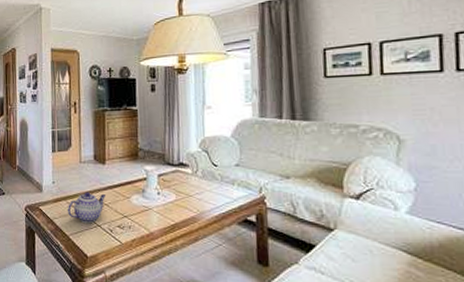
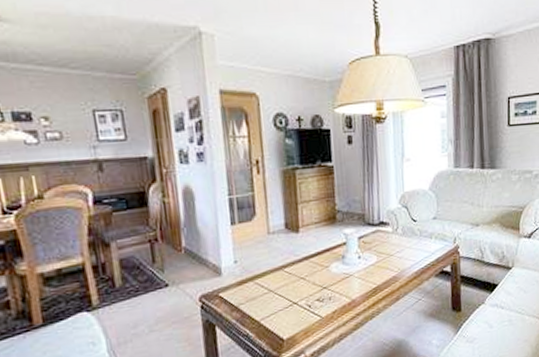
teapot: present [67,192,105,224] -> none [255,267,301,304]

